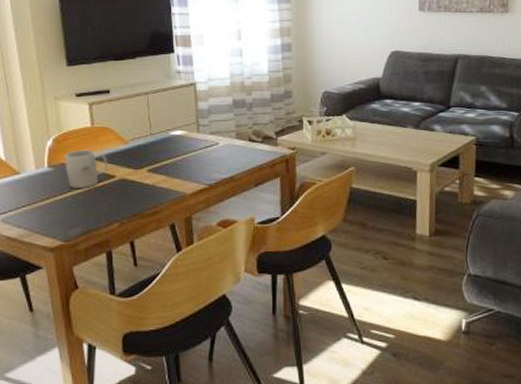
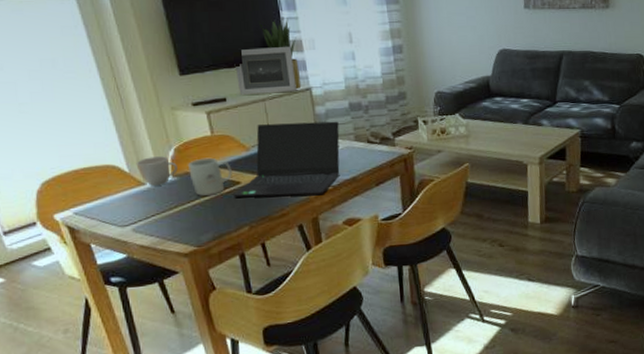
cup: none [13,146,54,176] -> present [136,156,178,186]
laptop: none [107,117,221,194] -> present [234,121,340,199]
picture frame: none [121,42,181,89] -> present [234,47,297,96]
planter: none [149,11,186,83] -> present [258,15,302,89]

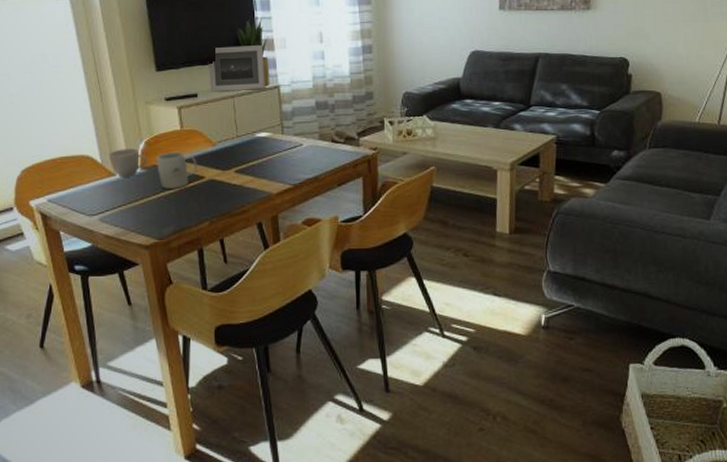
laptop: present [234,121,340,199] -> none [197,119,304,194]

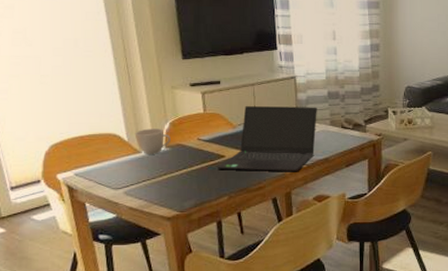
mug: present [155,151,197,189] -> none [179,132,218,166]
laptop: none [197,119,304,194] -> present [218,106,317,172]
picture frame: present [208,46,265,92] -> none [230,39,283,80]
planter: present [233,15,270,86] -> none [255,13,288,76]

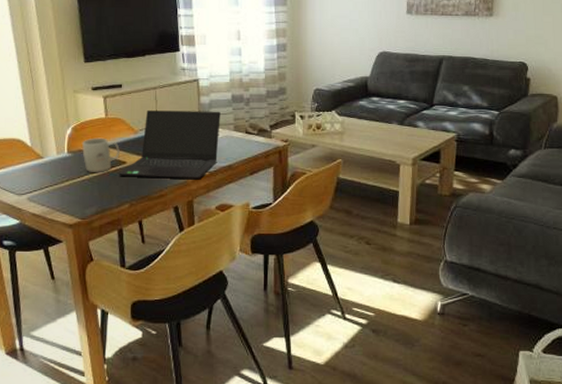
cup: present [134,128,171,154] -> none [37,134,73,160]
mug: none [179,132,218,166] -> present [81,137,120,172]

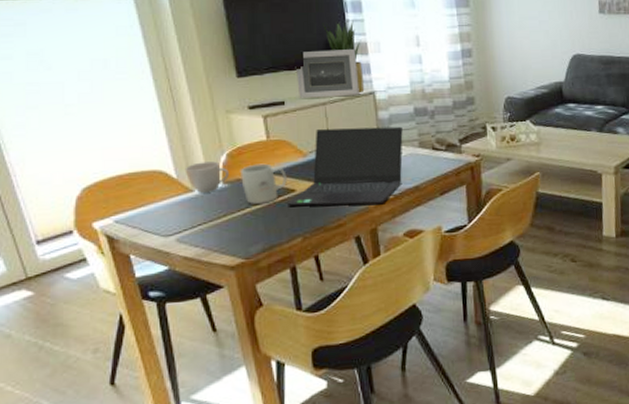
cup: none [37,134,73,160] -> present [184,161,229,193]
picture frame: none [132,41,186,84] -> present [295,49,360,100]
planter: none [157,13,190,79] -> present [322,17,365,92]

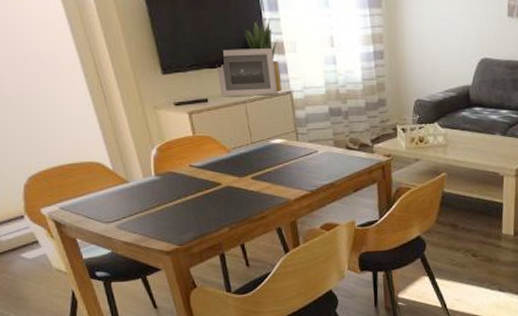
cup: present [184,161,229,193] -> none [119,155,160,184]
mug: present [239,163,287,204] -> none [169,158,213,196]
laptop: present [288,126,403,208] -> none [214,126,319,200]

